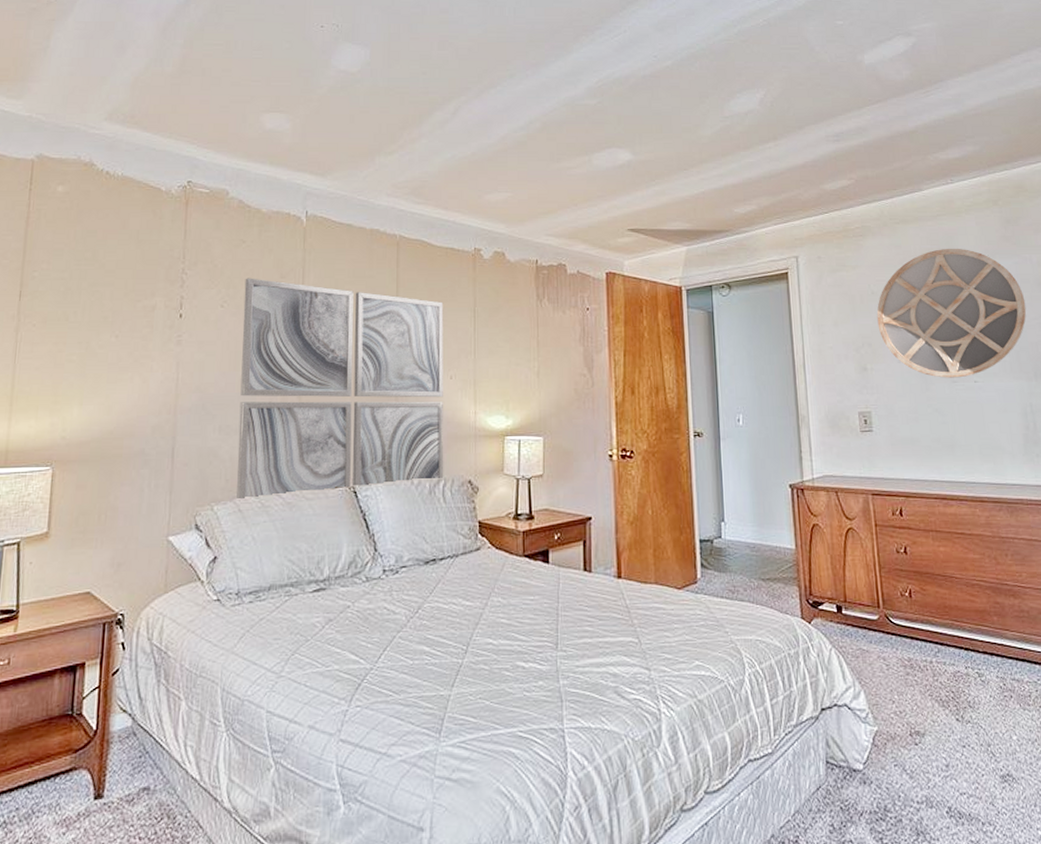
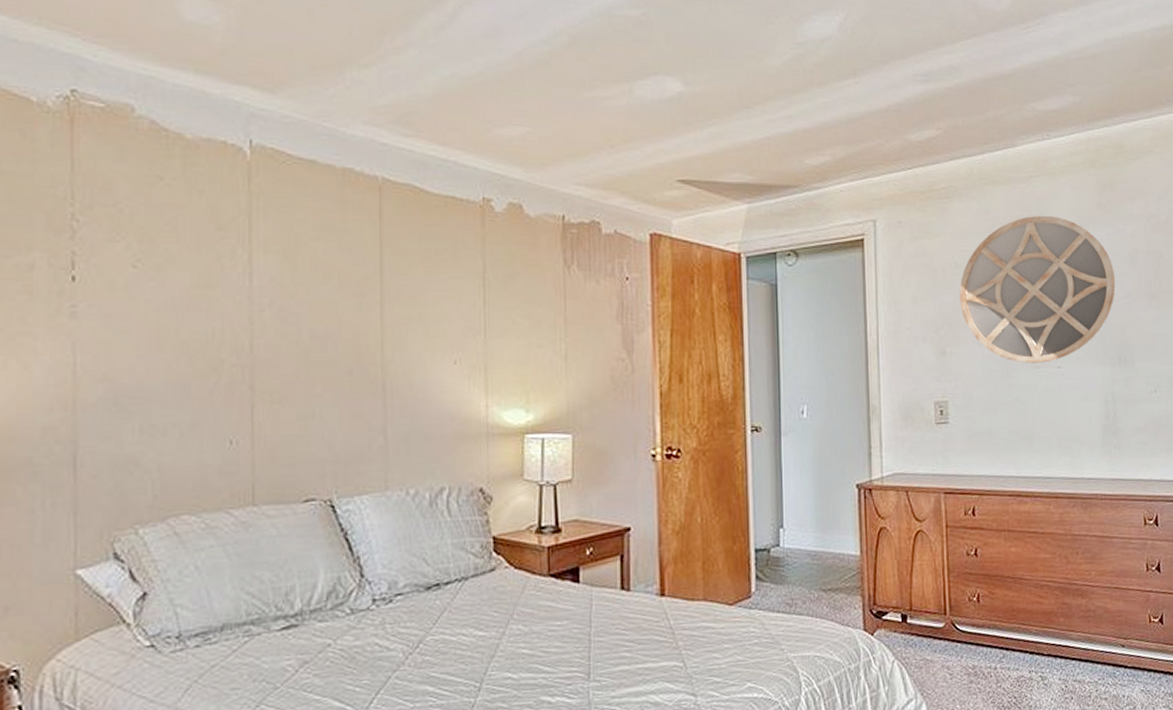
wall art: present [237,278,444,498] -> none [165,228,448,518]

